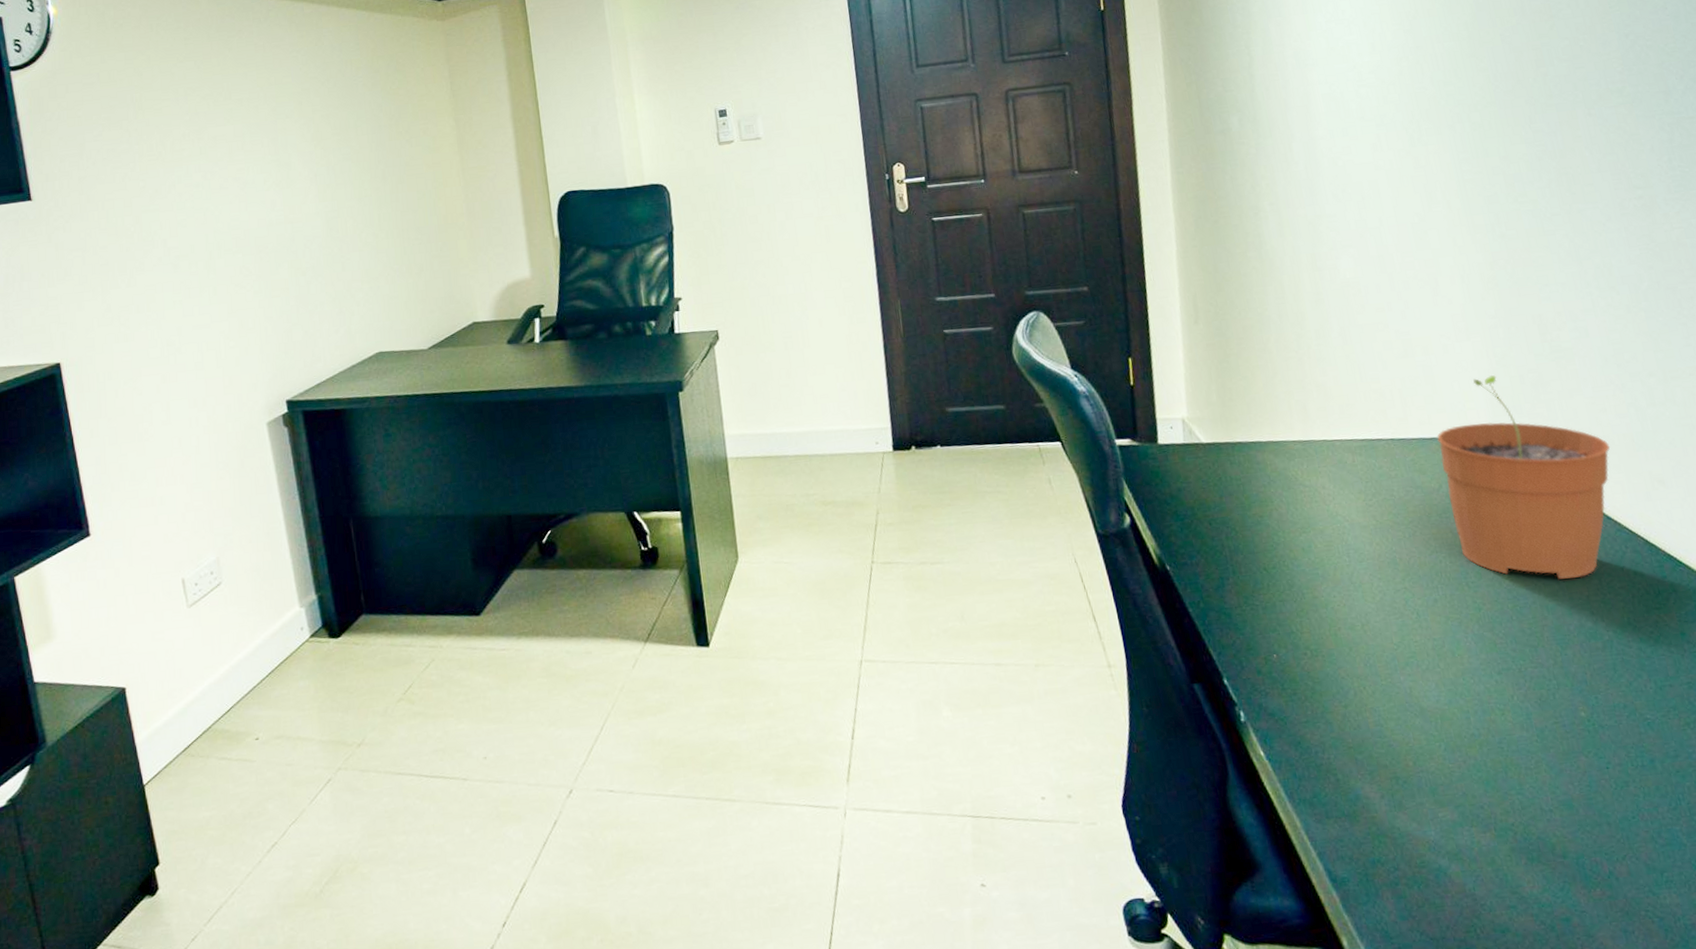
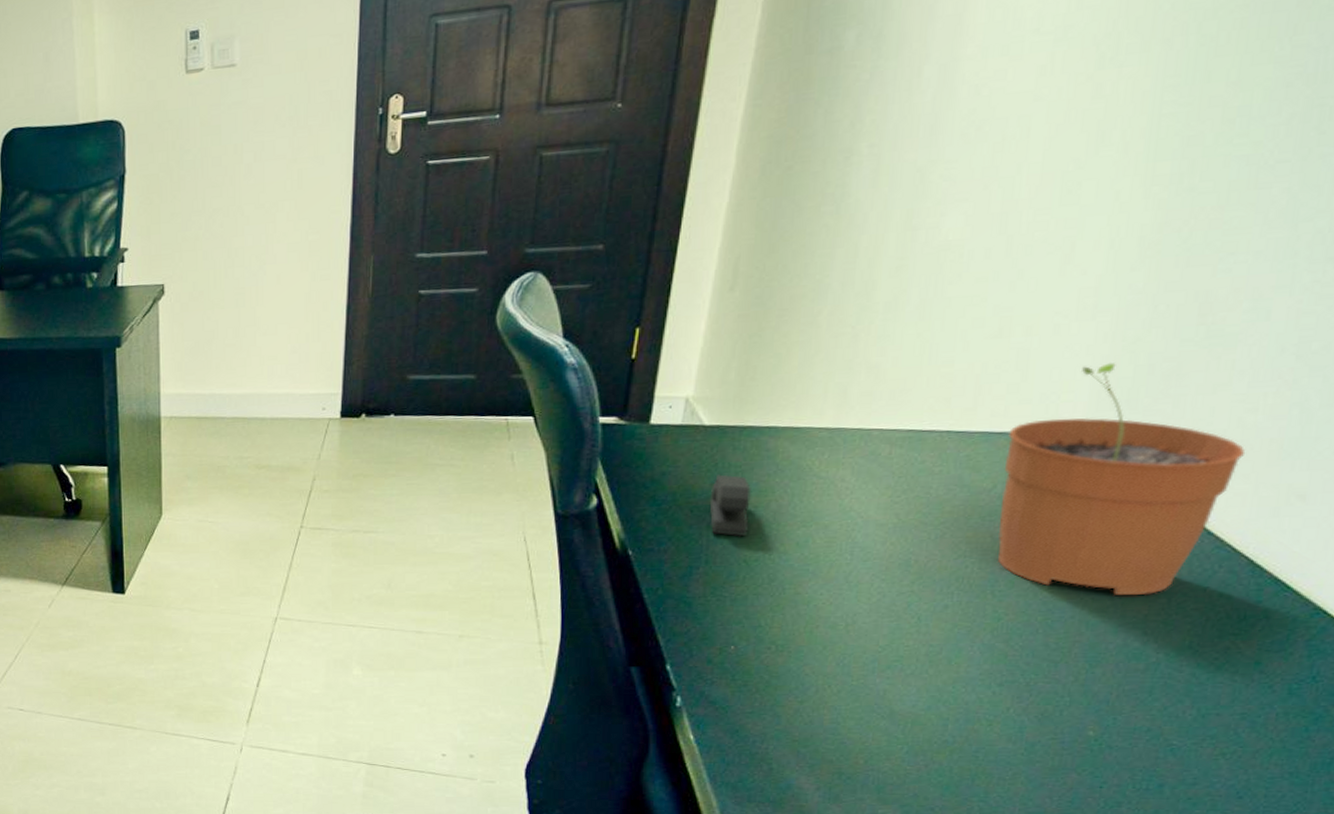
stapler: none [1221,487,1261,546] -> present [709,474,751,537]

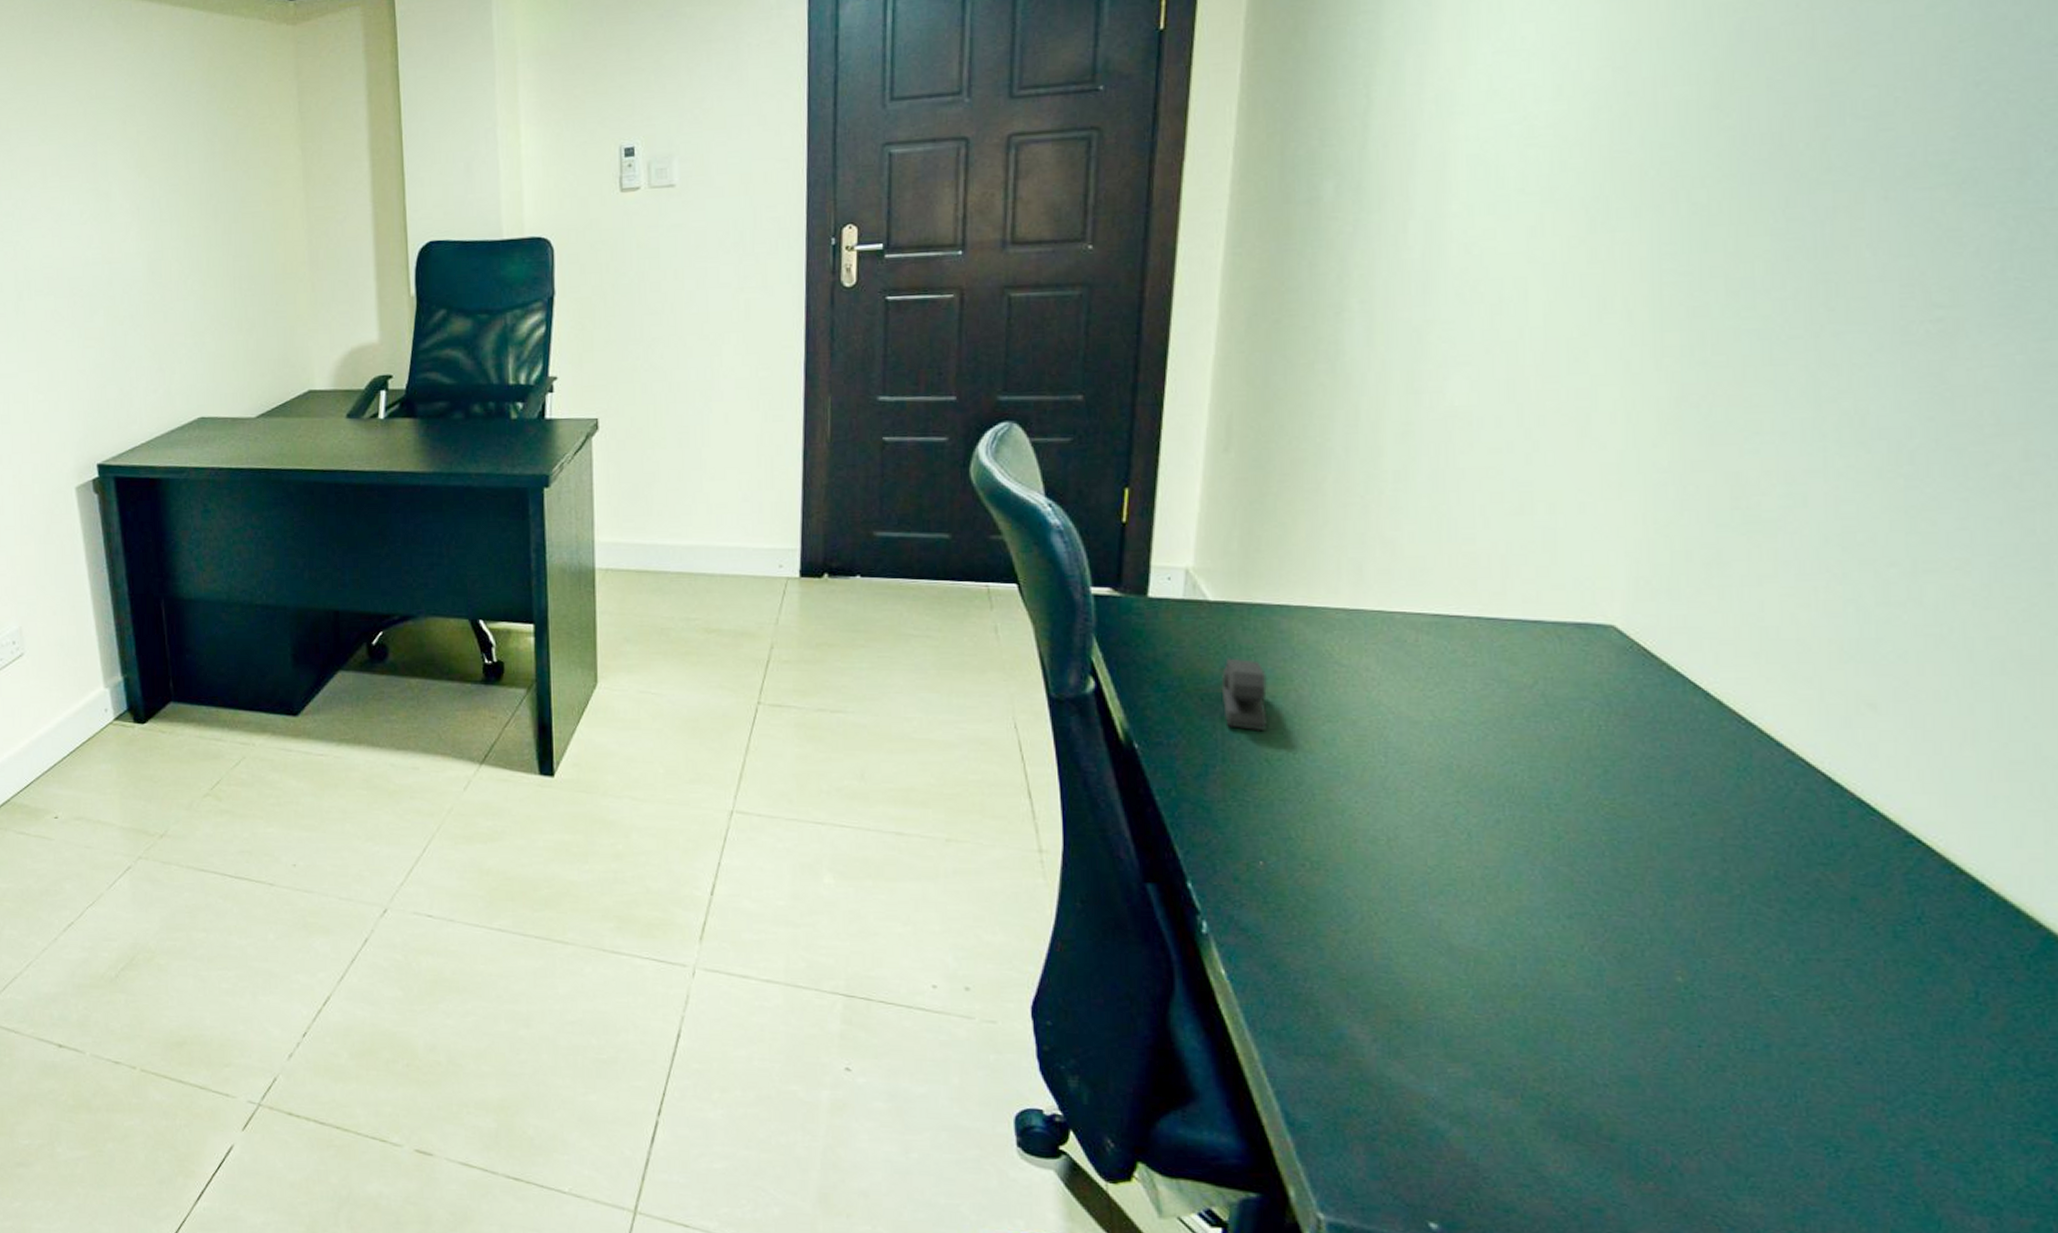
plant pot: present [997,363,1246,595] -> none [1543,547,1804,814]

